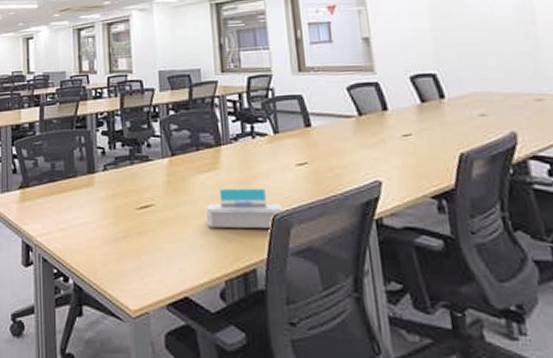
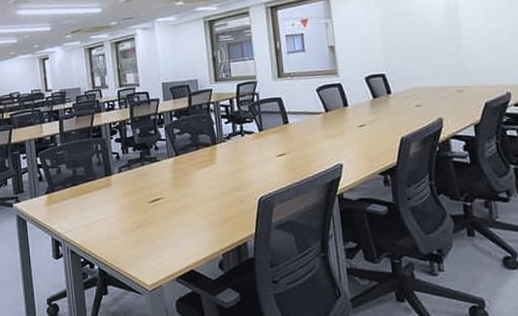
tissue box: present [206,188,283,228] -> none [206,177,267,213]

